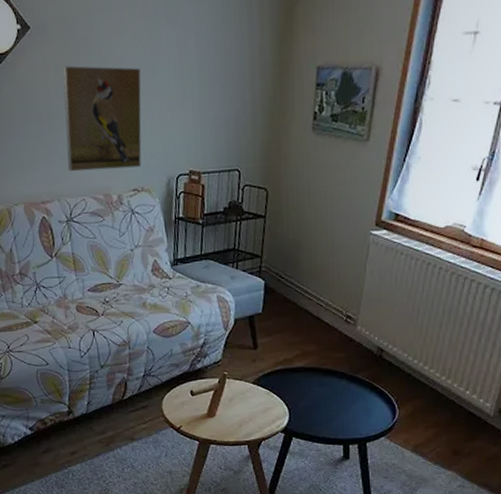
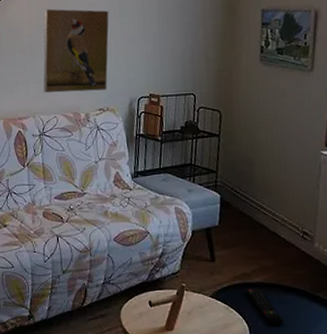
remote control: none [288,373,323,407] -> present [246,288,284,325]

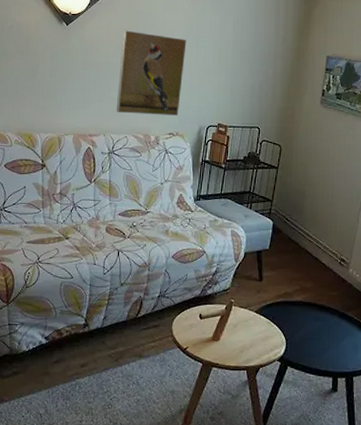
remote control: present [246,288,284,325] -> none [287,306,317,339]

